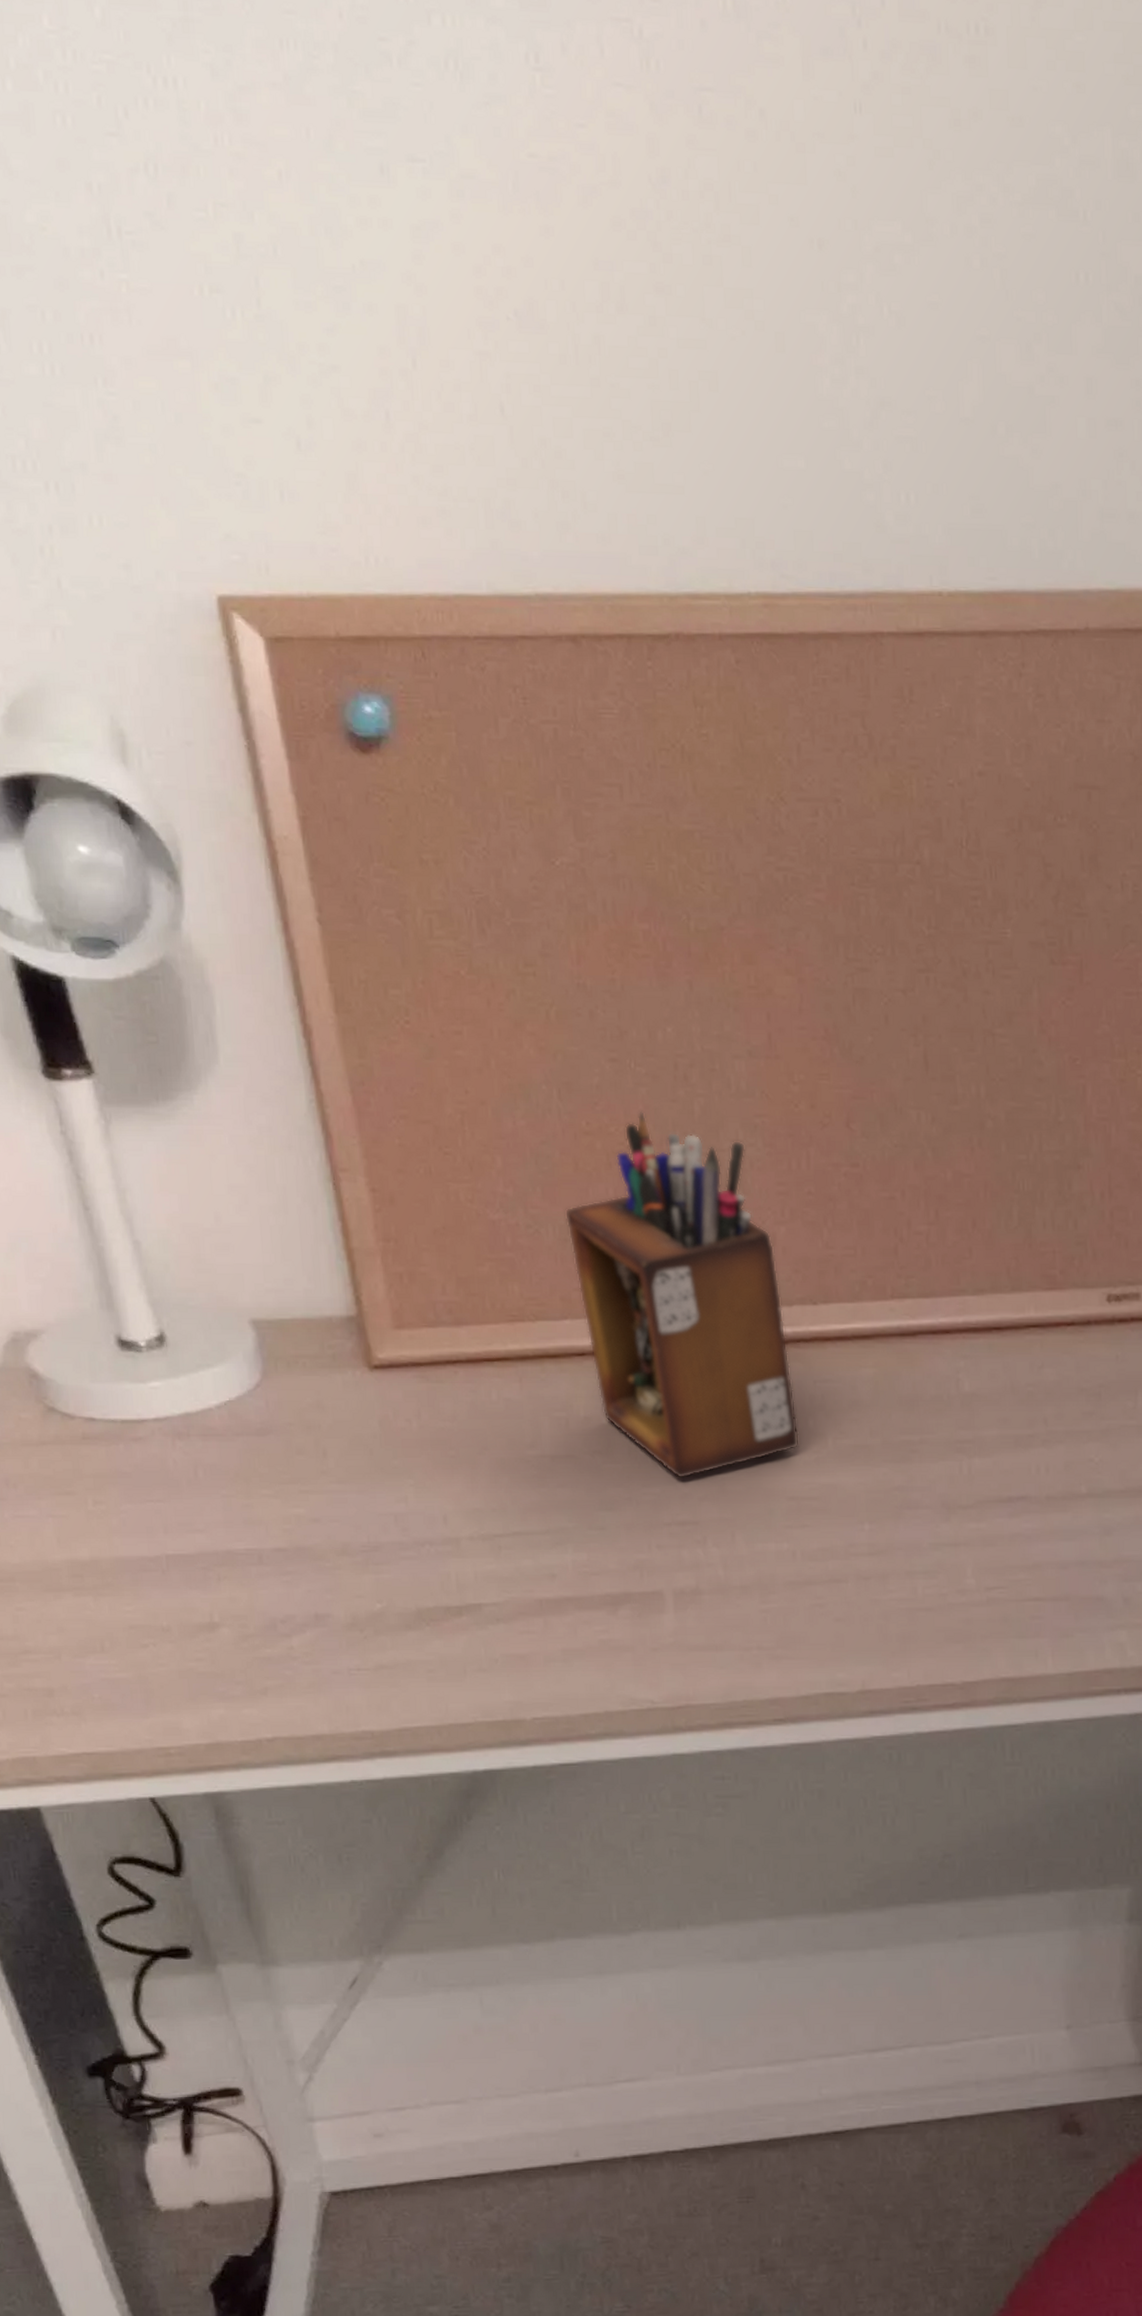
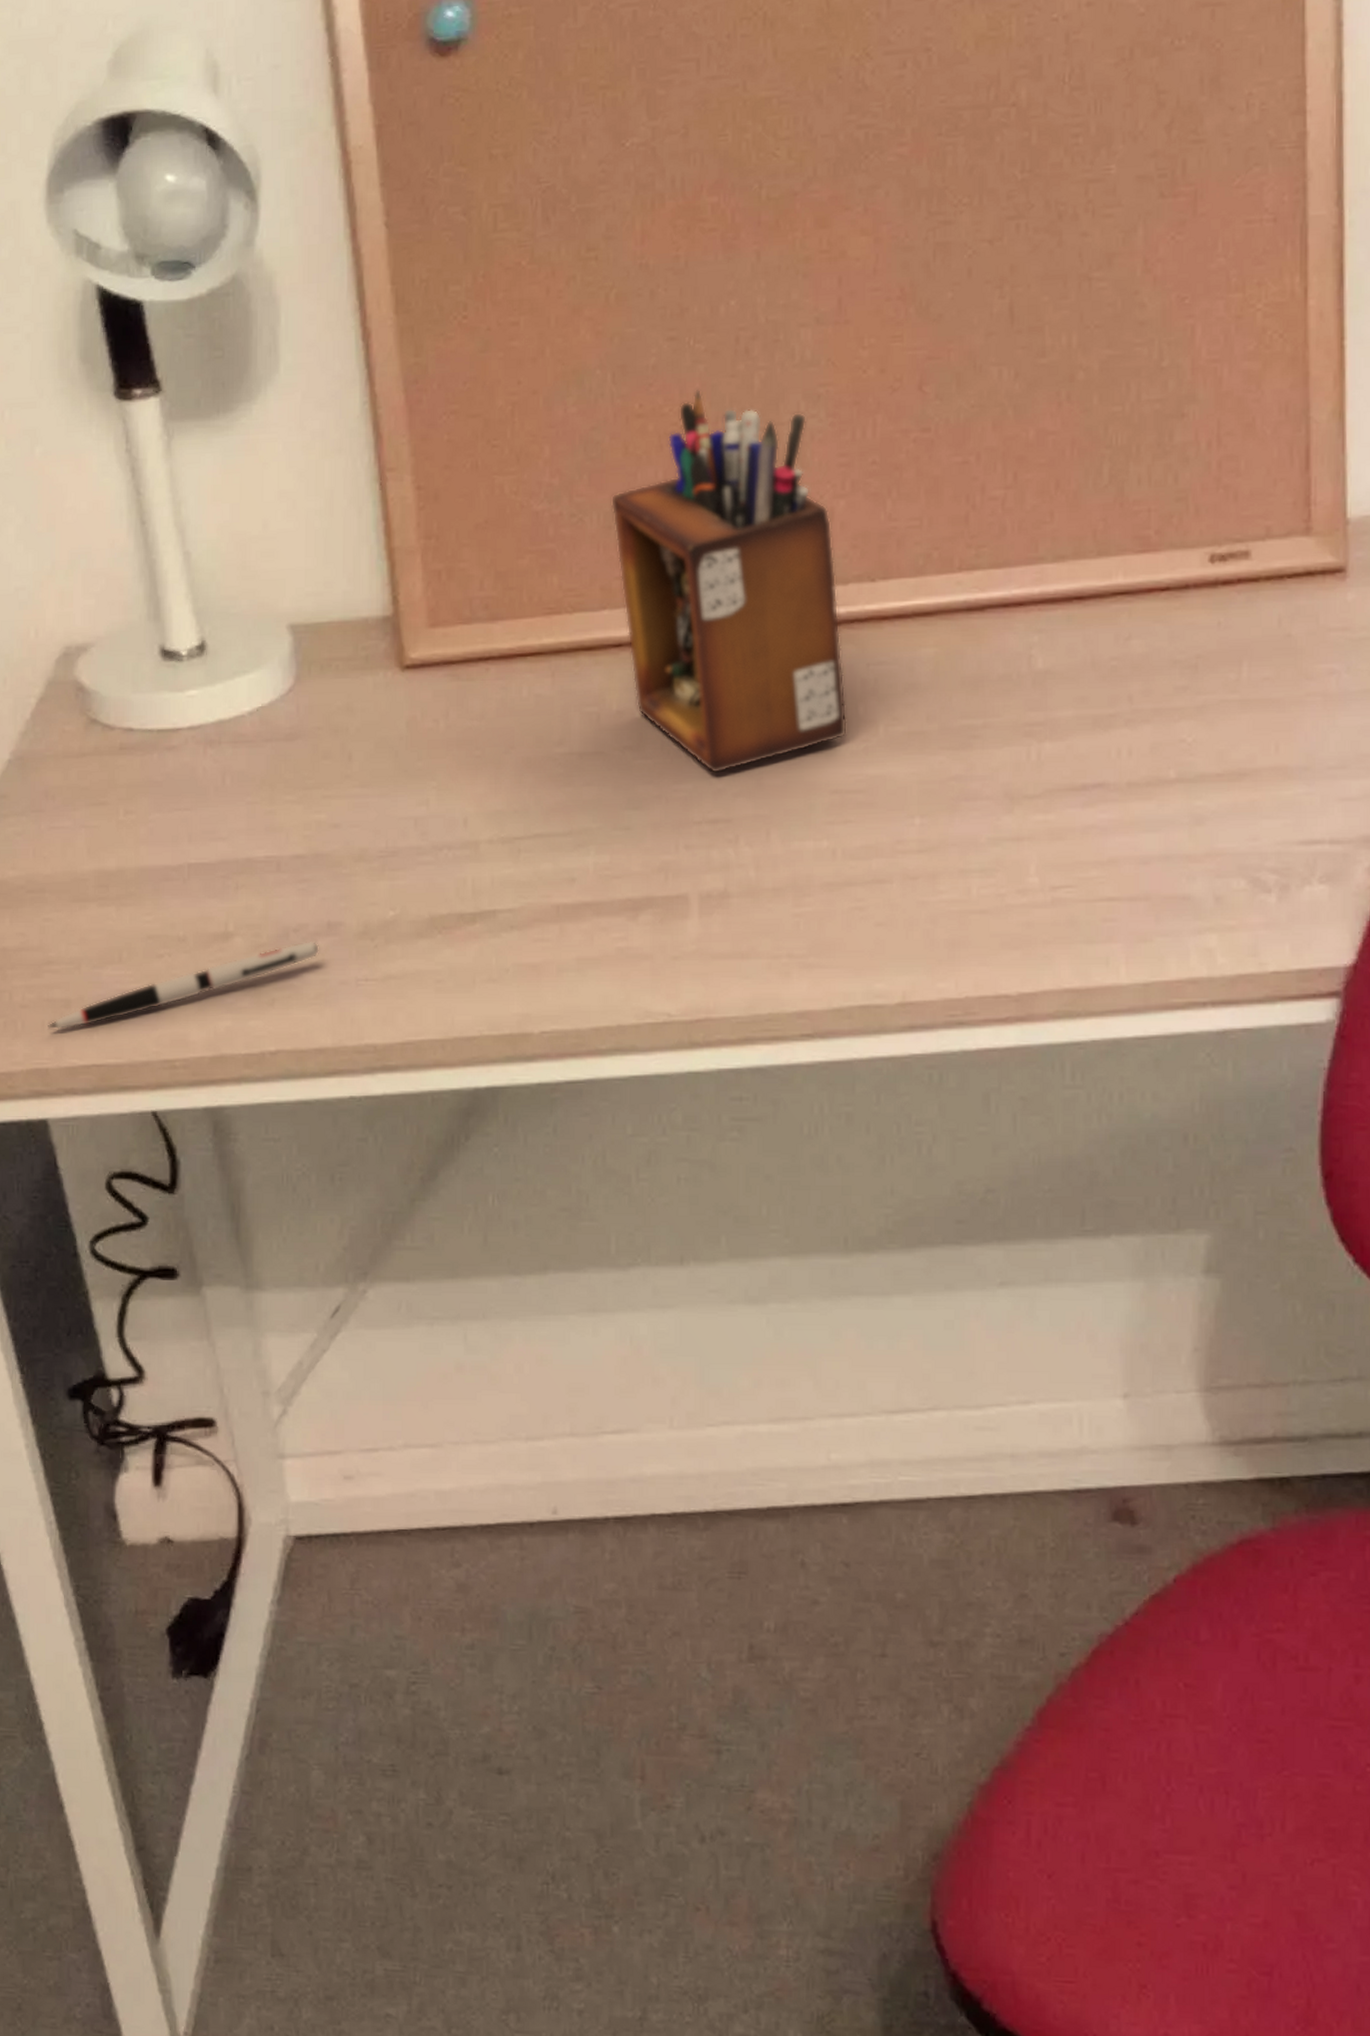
pen: none [31,1631,310,1719] -> present [48,940,320,1030]

